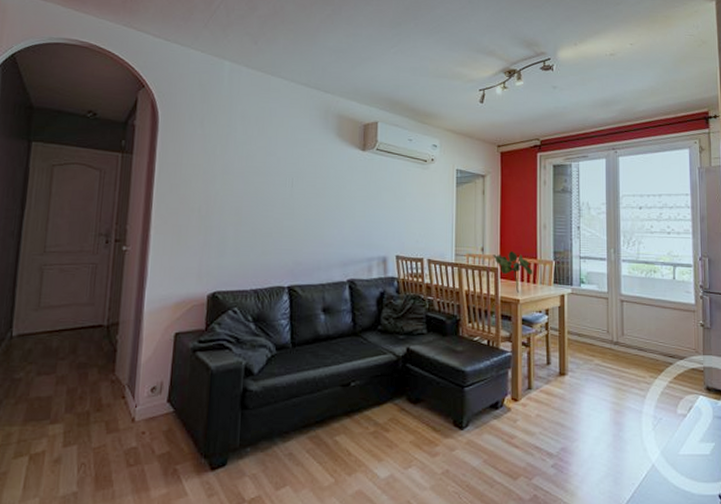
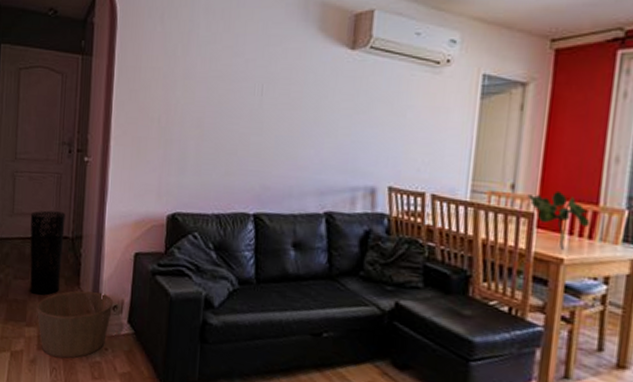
umbrella stand: none [56,301,101,388] -> present [30,210,66,295]
basket: none [63,377,152,452] -> present [36,290,114,359]

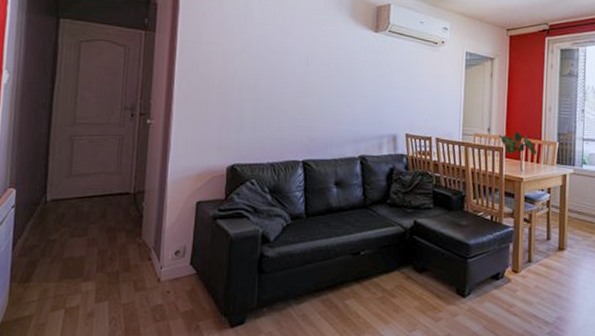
umbrella stand: present [30,210,66,295] -> none [88,170,127,250]
basket: present [36,290,114,359] -> none [94,241,176,308]

